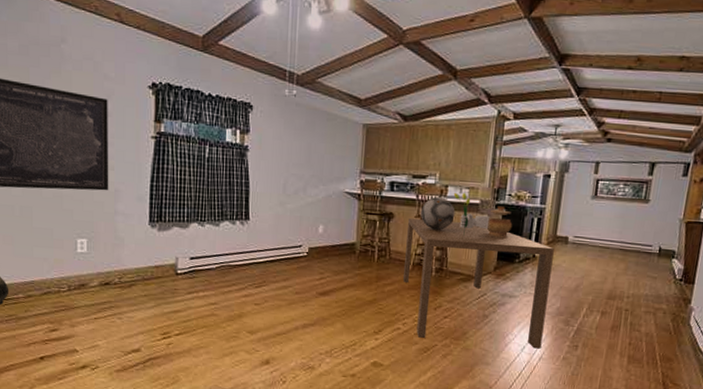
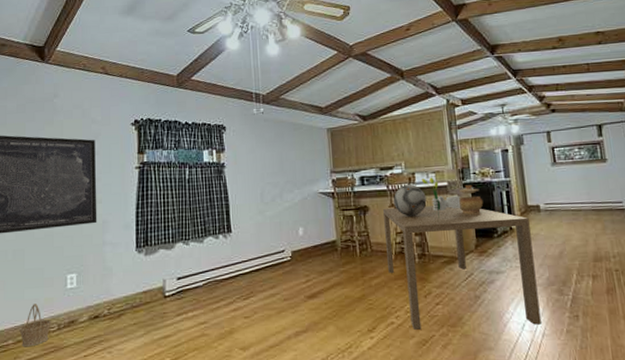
basket: none [29,263,62,303] -> present [19,304,51,347]

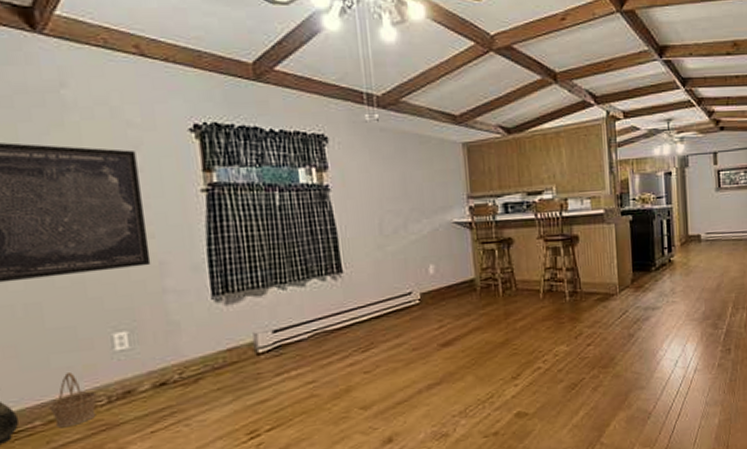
dining table: present [383,206,541,330] -> none [530,237,694,374]
decorative sphere: present [393,183,427,218] -> none [542,211,580,251]
bouquet: present [421,177,461,218] -> none [574,203,618,251]
ceramic pot: present [458,184,484,214] -> none [616,212,643,246]

